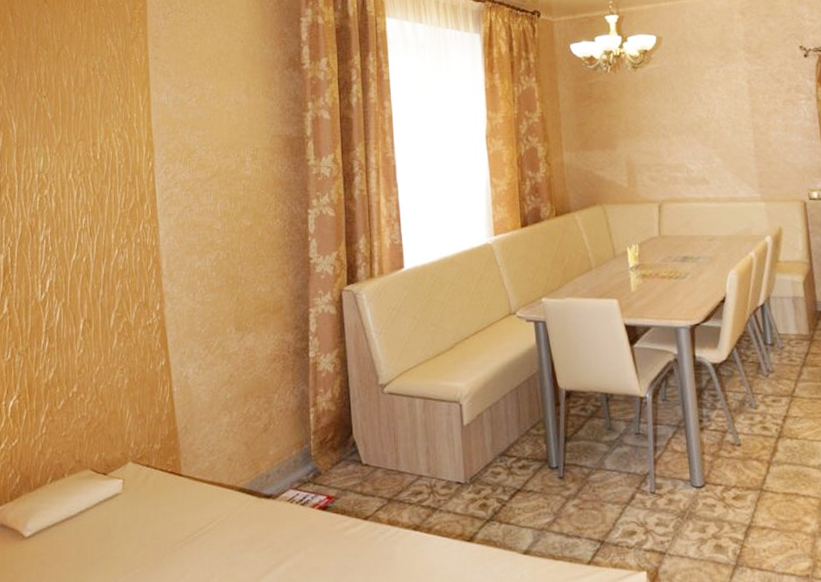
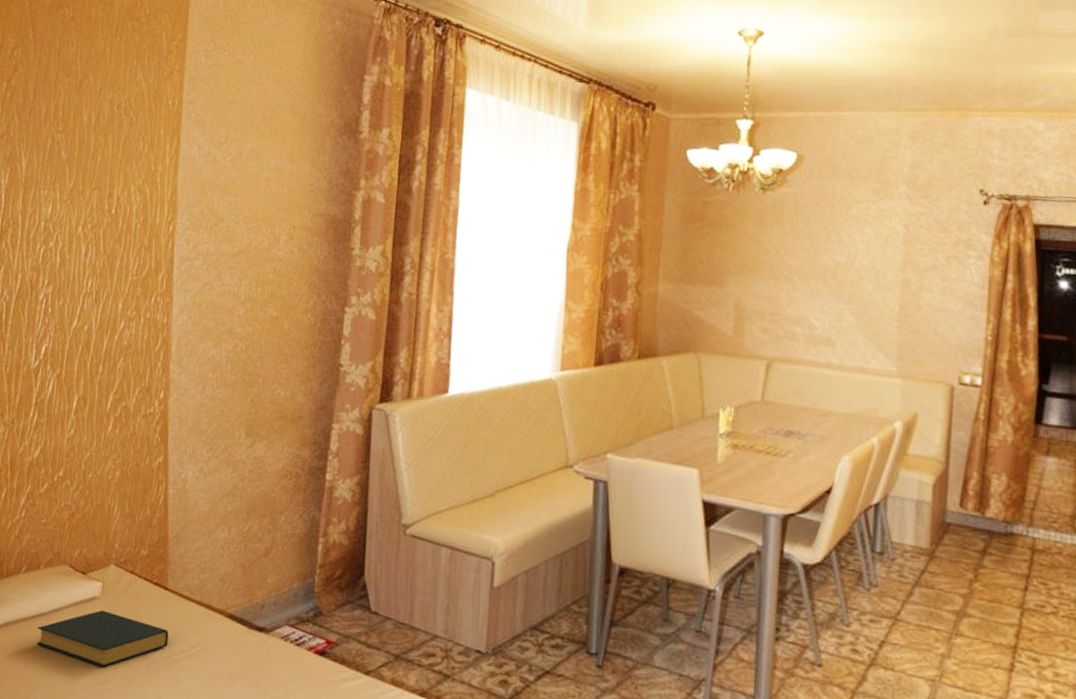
hardback book: none [67,504,187,556] -> present [36,610,169,668]

